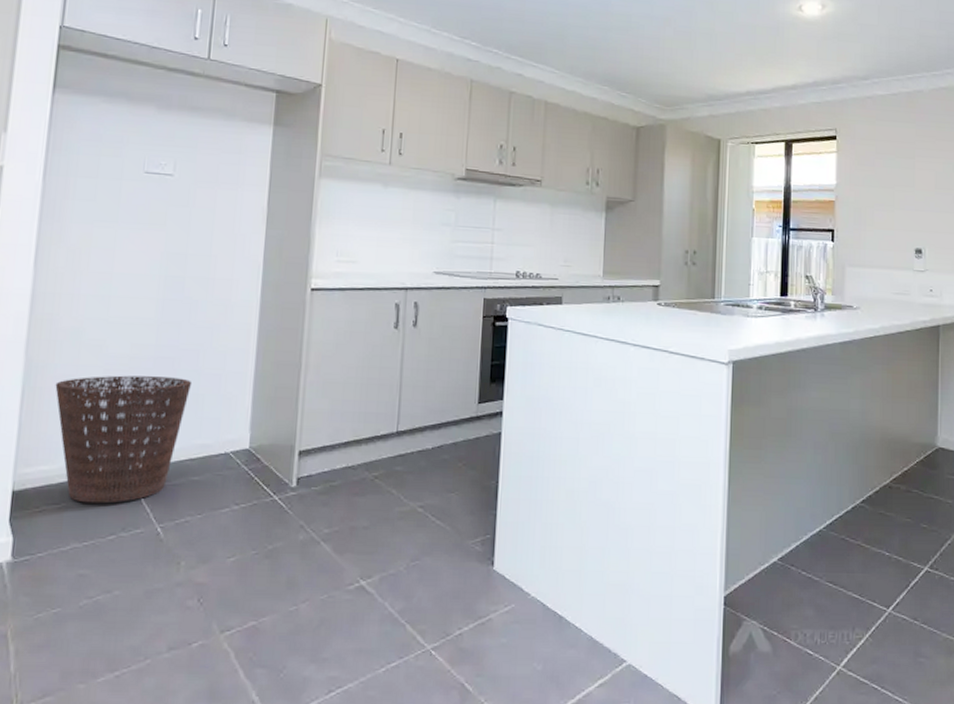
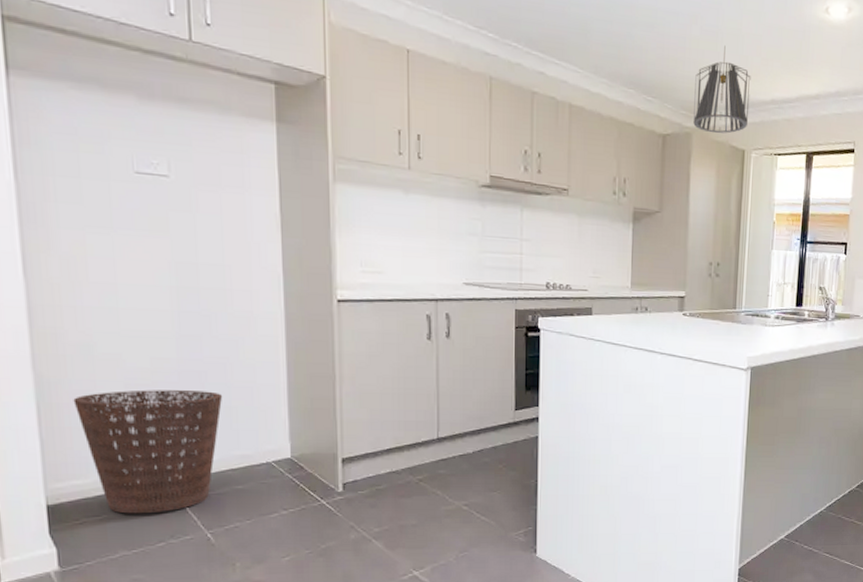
pendant light: none [667,43,725,125] -> present [693,45,751,134]

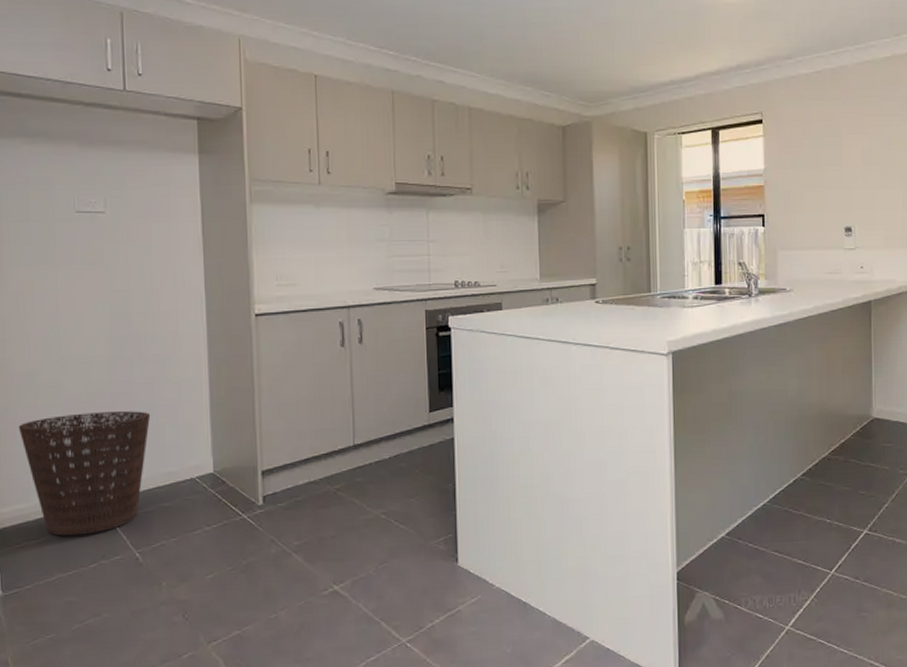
pendant light: present [693,45,751,134] -> none [591,34,648,120]

